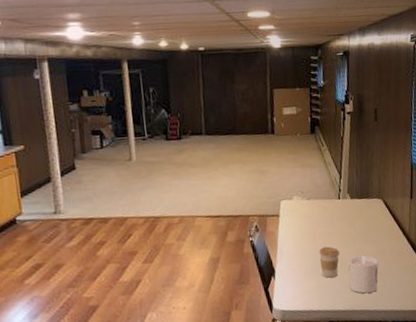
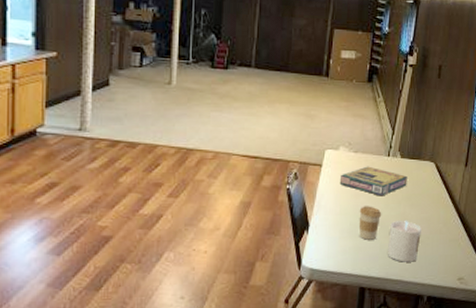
video game box: none [297,210,360,237] -> present [339,166,408,196]

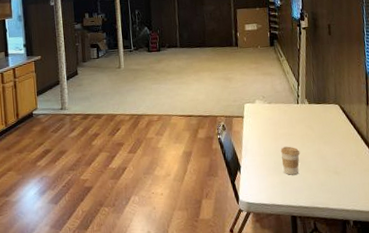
video game box: present [339,166,408,196] -> none [259,113,318,138]
candle: present [388,220,421,262] -> none [309,155,338,192]

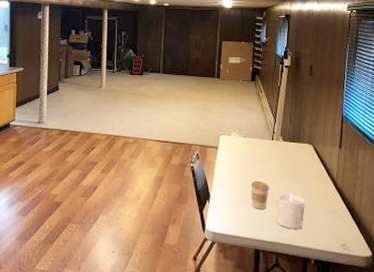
candle: none [309,155,338,192] -> present [277,193,305,229]

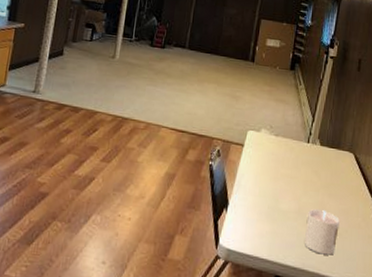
coffee cup: present [250,181,270,209] -> none [276,190,300,226]

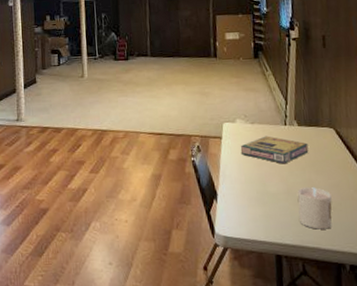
video game box: none [259,150,326,182] -> present [240,136,309,164]

